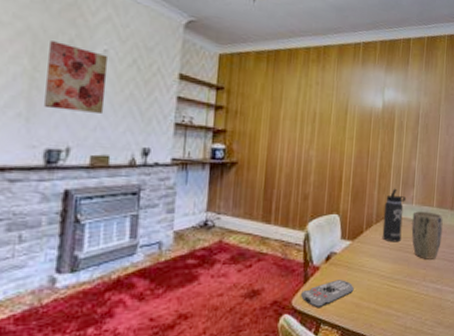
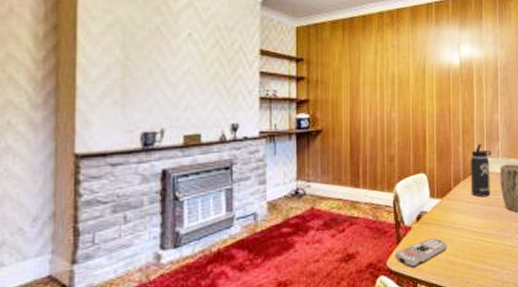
wall art: present [44,41,109,113] -> none [138,30,193,94]

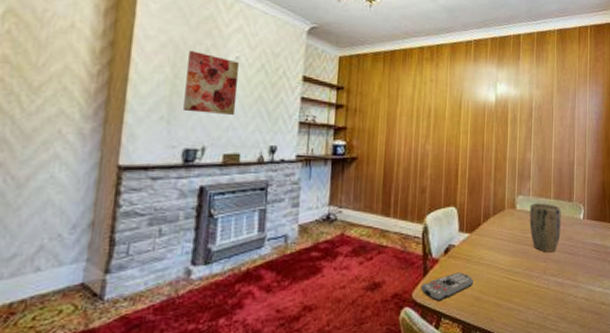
wall art: none [138,30,193,94] -> present [183,51,240,115]
thermos bottle: present [470,143,492,198] -> none [500,180,523,235]

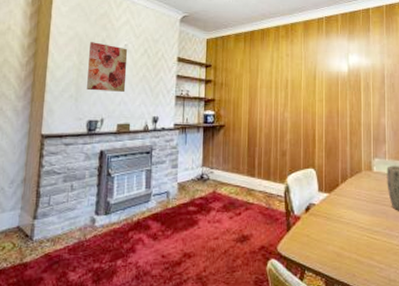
remote control: present [421,273,474,302] -> none [285,229,334,256]

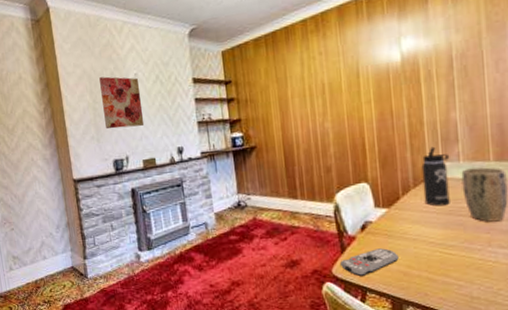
remote control: none [285,229,334,256] -> present [341,248,399,277]
thermos bottle: none [357,144,379,196] -> present [421,146,450,206]

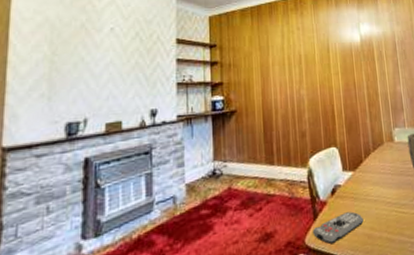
wall art: present [99,76,145,129] -> none [63,27,115,86]
thermos bottle: present [421,146,450,206] -> none [378,114,401,168]

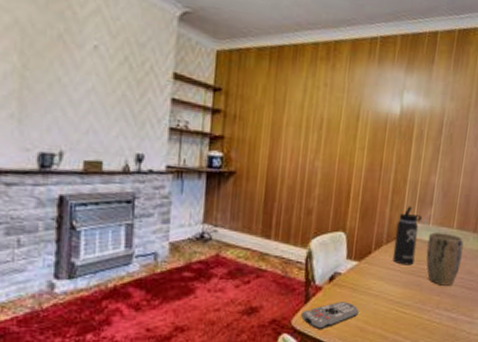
thermos bottle: none [378,114,401,168] -> present [392,206,423,266]

